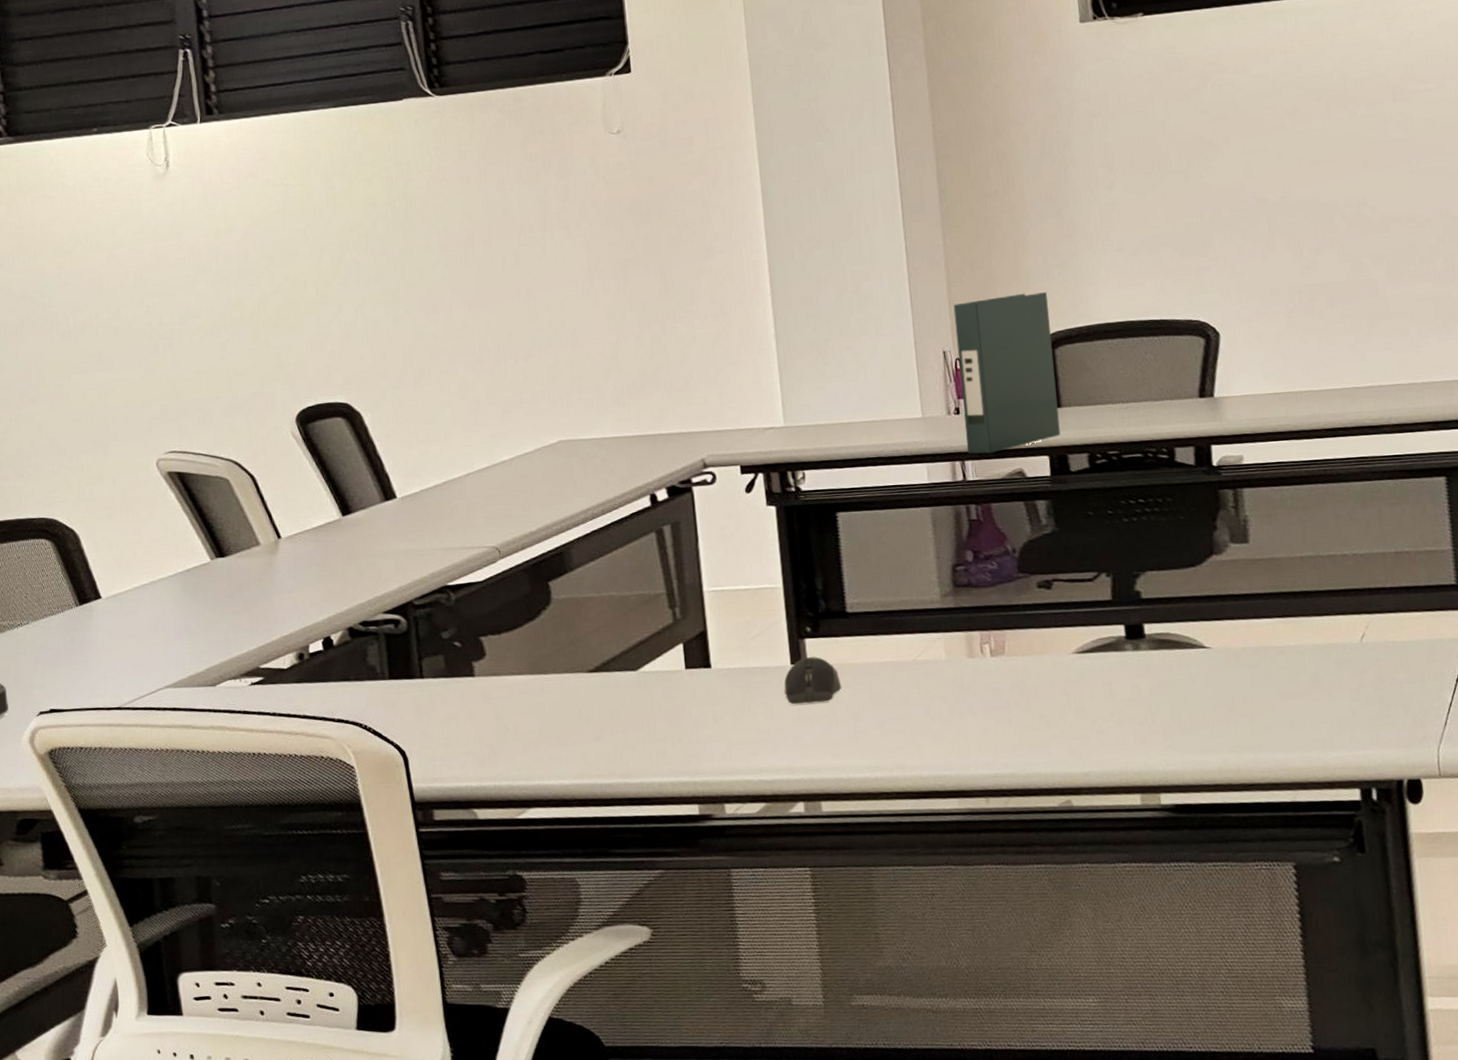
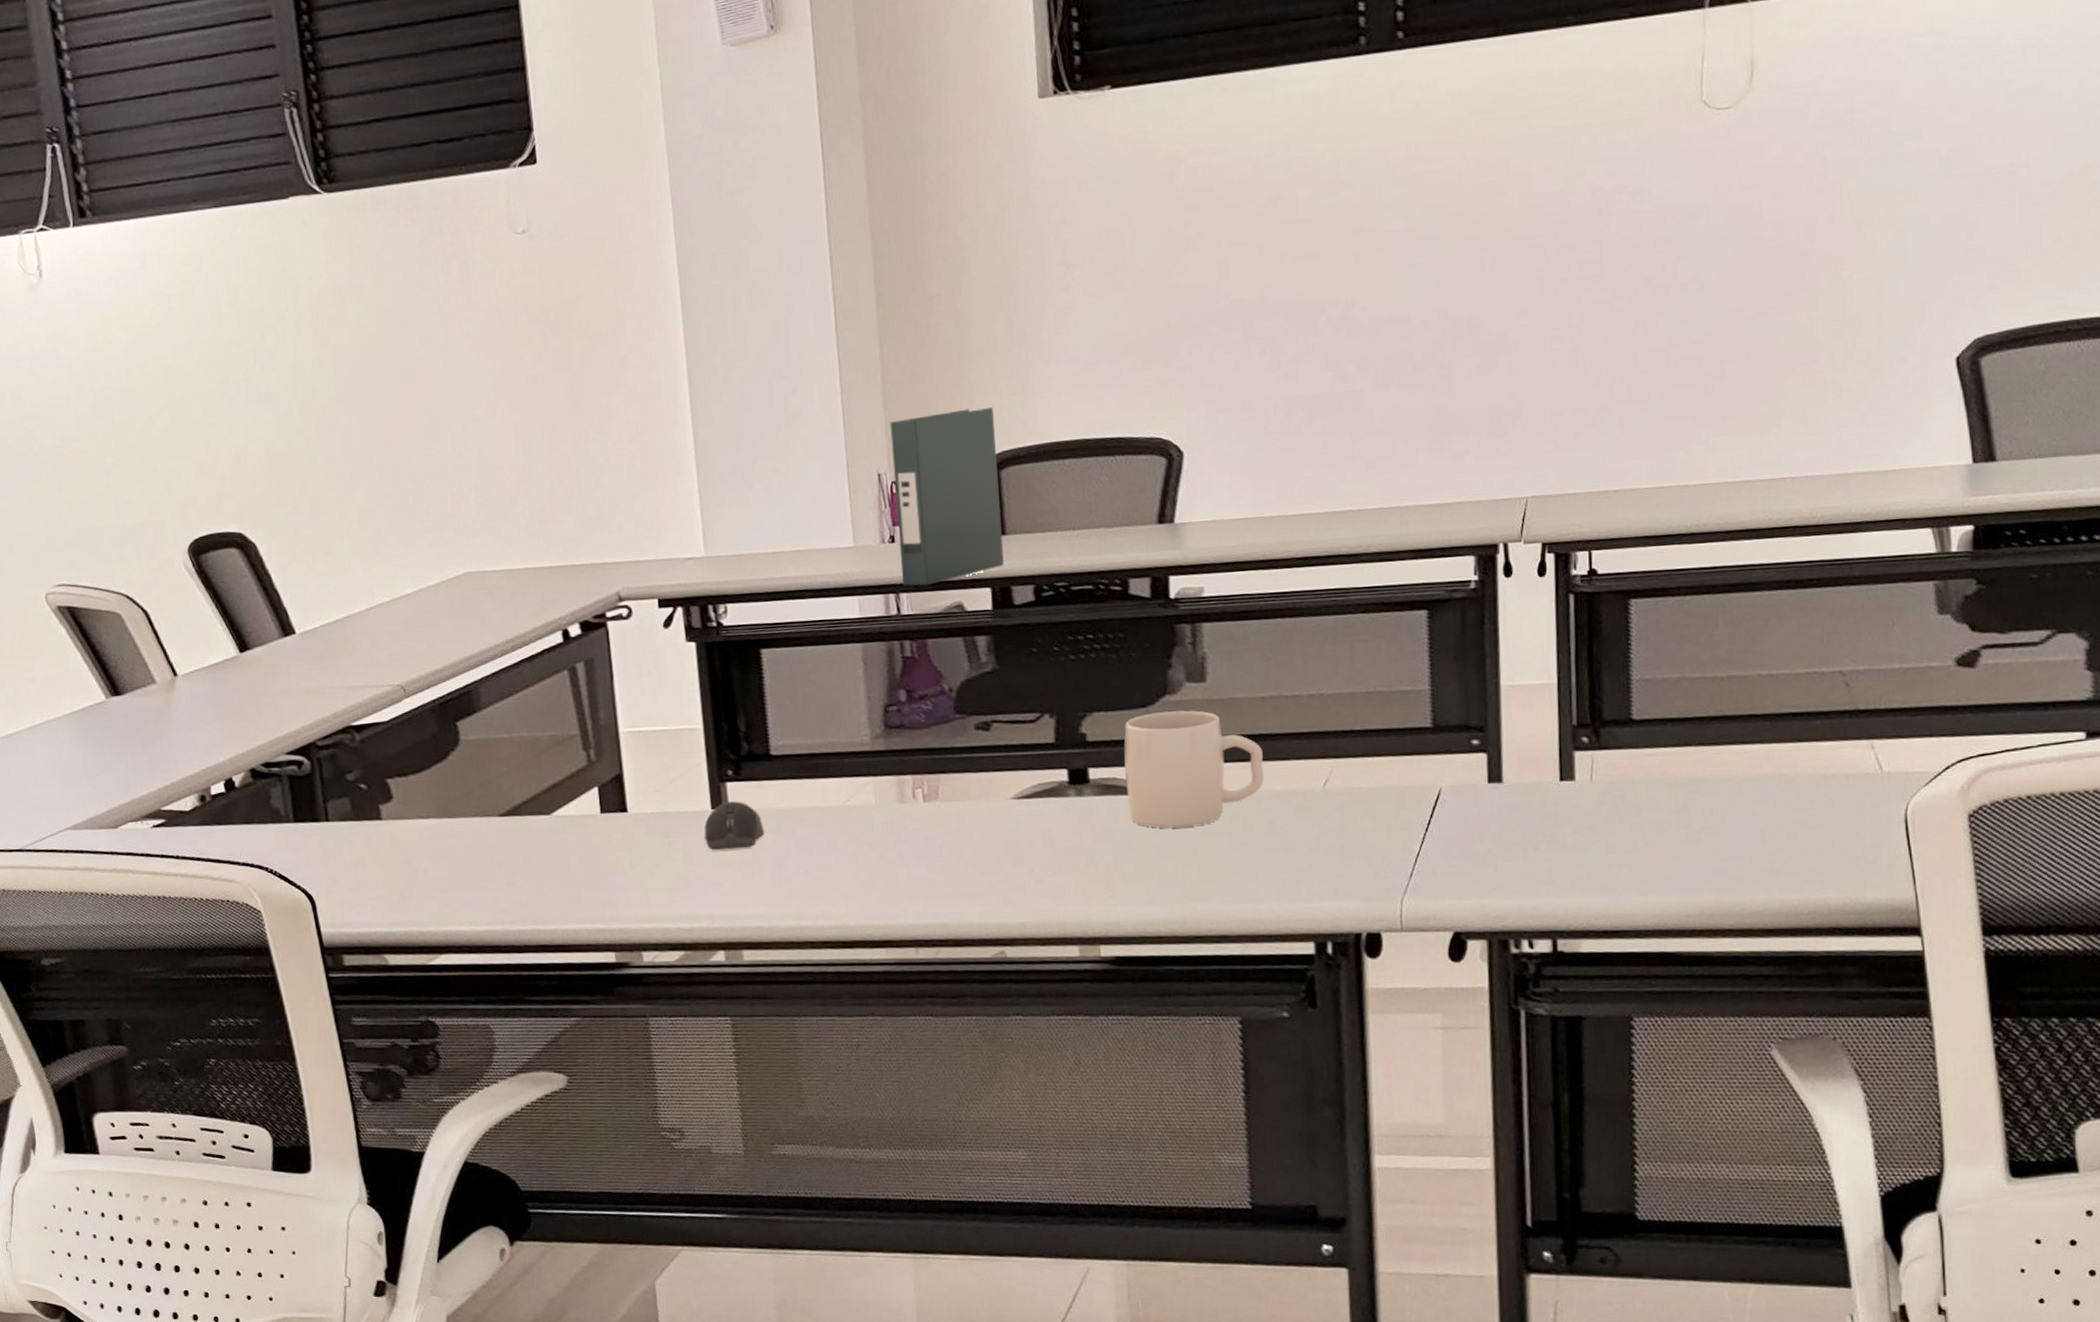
mug: none [1175,569,1306,680] -> present [1124,710,1264,828]

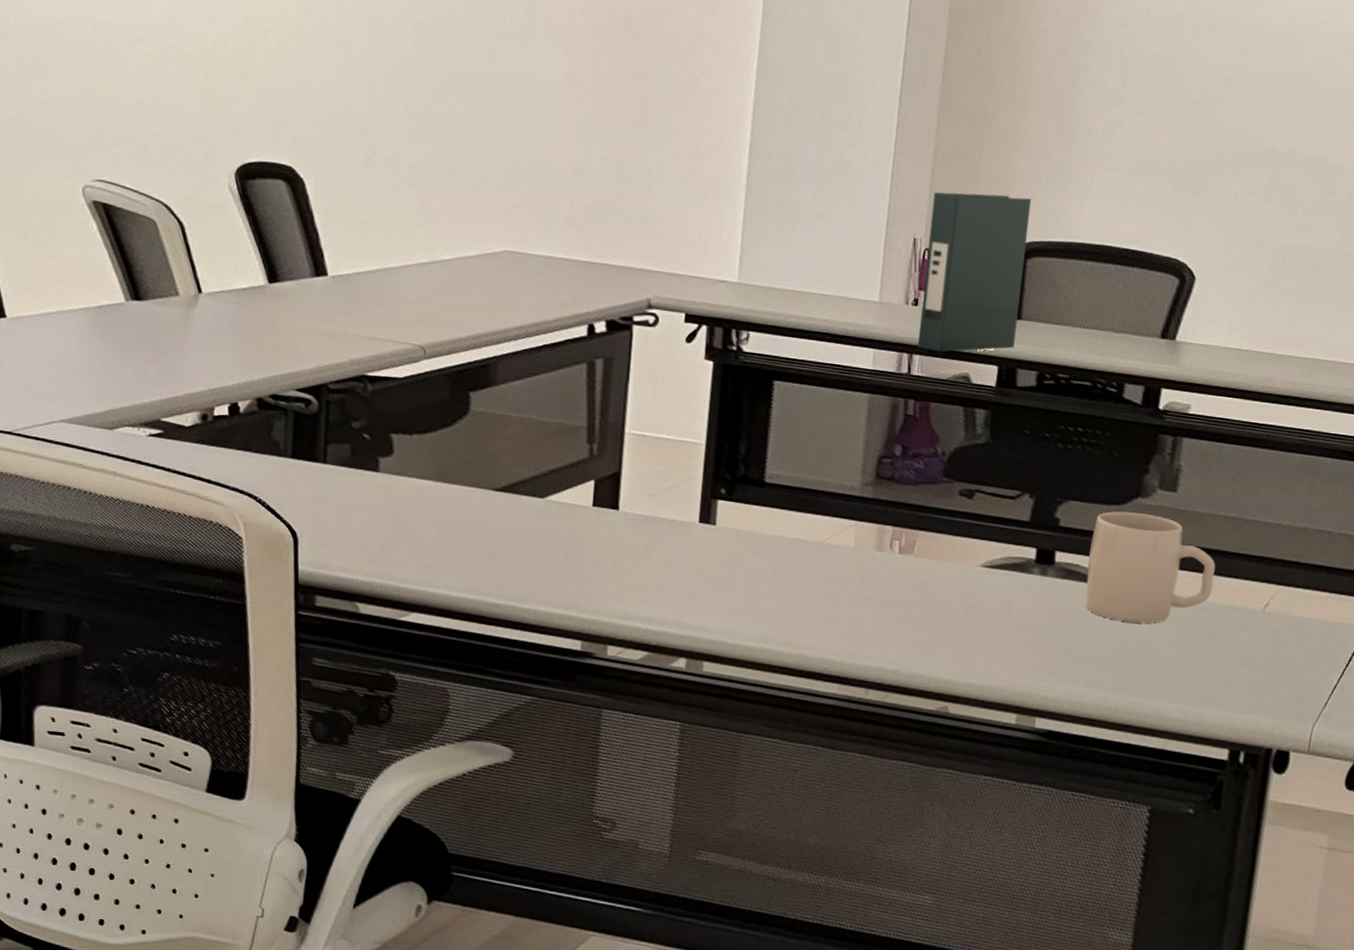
computer mouse: present [704,801,765,851] -> none [687,518,746,566]

